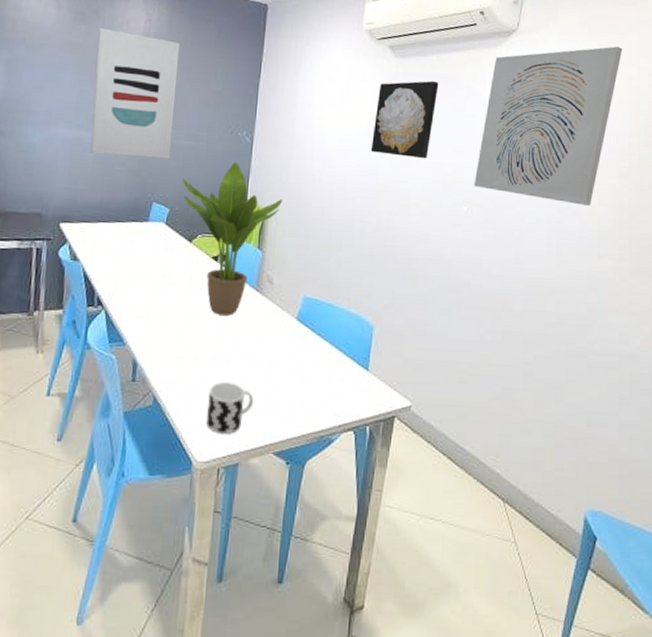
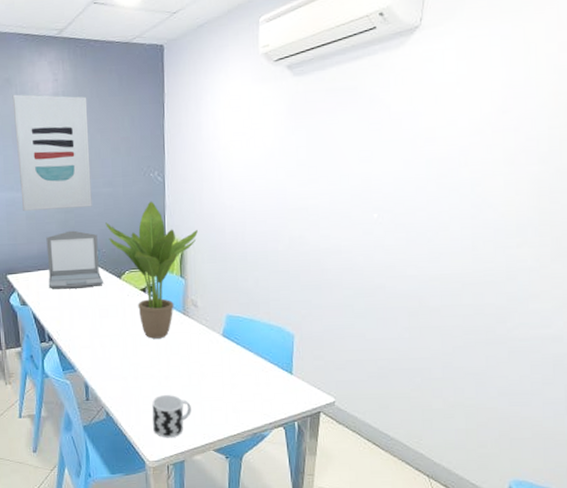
laptop: none [107,182,172,249] -> present [46,230,103,290]
wall art: present [370,80,439,159] -> none [277,93,341,174]
wall art: present [474,46,623,206] -> none [383,24,540,197]

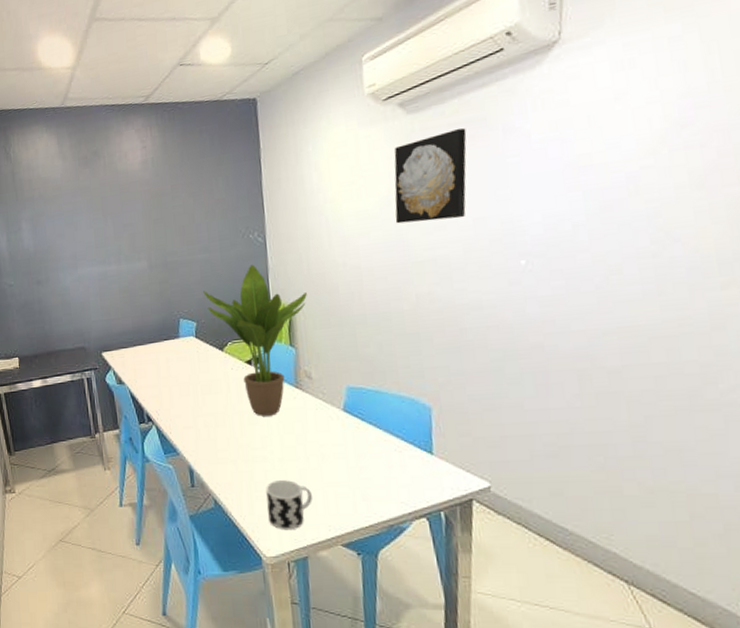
wall art: present [12,94,92,212] -> none [100,161,188,286]
laptop: present [46,230,103,290] -> none [141,301,204,366]
wall art: none [277,93,341,174] -> present [394,127,467,224]

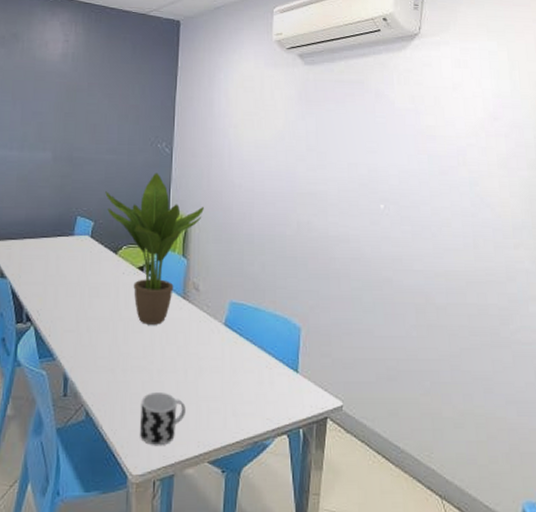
wall art: present [394,127,467,224] -> none [287,85,349,161]

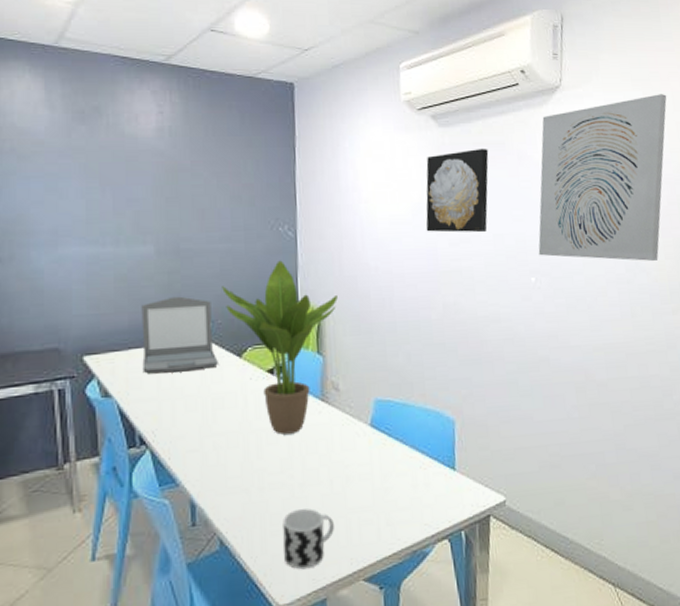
laptop: none [33,197,97,262] -> present [141,296,218,374]
wall art: none [287,85,349,161] -> present [425,148,489,233]
wall art: none [388,45,521,198] -> present [538,94,667,261]

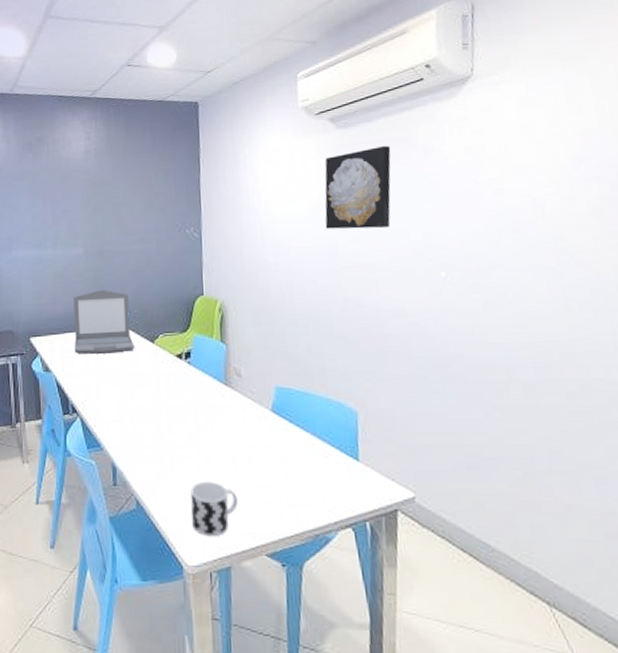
potted plant: present [222,260,338,435] -> none [137,258,239,413]
wall art: present [538,94,667,261] -> none [448,70,609,254]

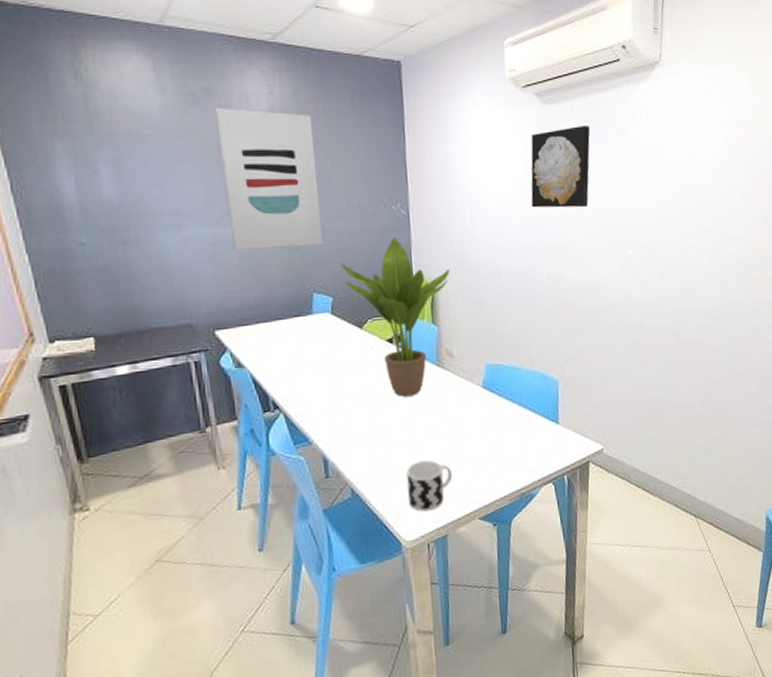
wall art: none [44,152,123,270] -> present [214,107,324,252]
laptop: present [73,290,135,354] -> none [266,273,341,346]
potted plant: none [137,258,239,413] -> present [341,237,450,397]

